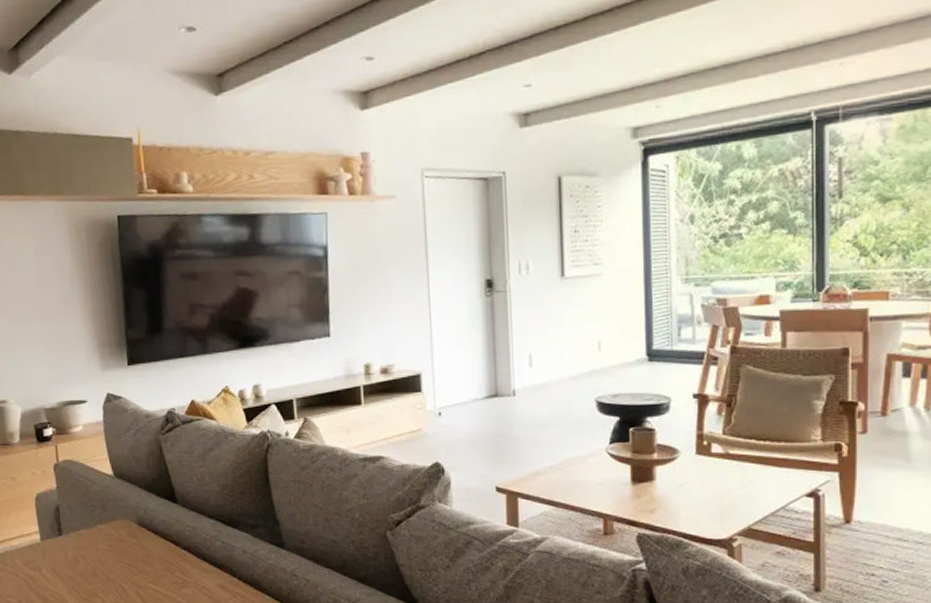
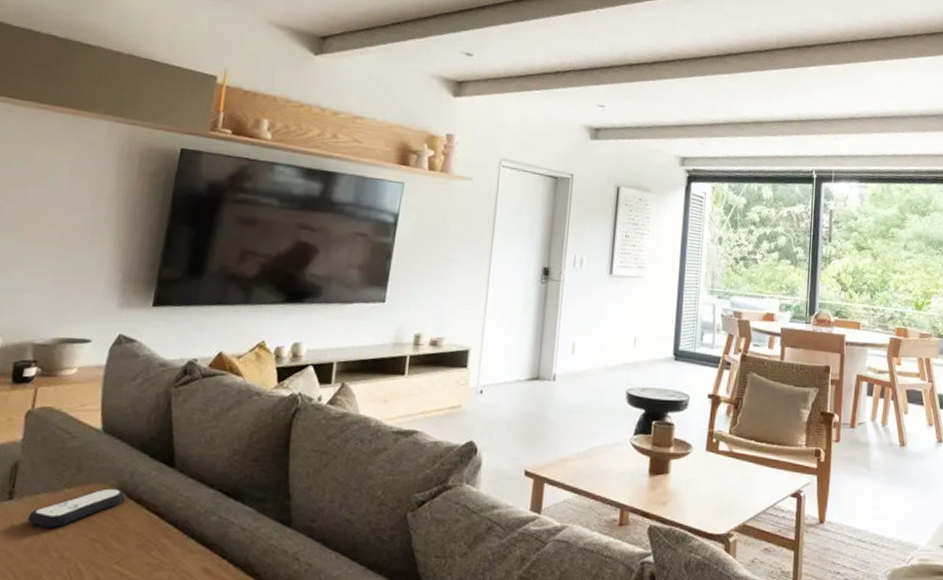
remote control: none [76,523,146,556] -> present [28,488,127,527]

